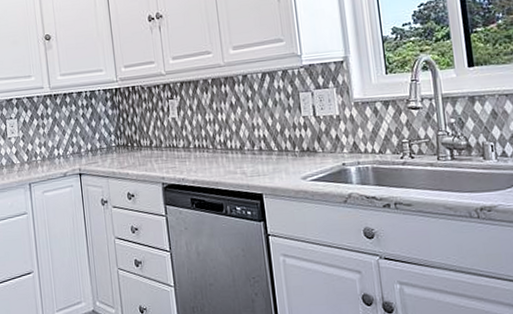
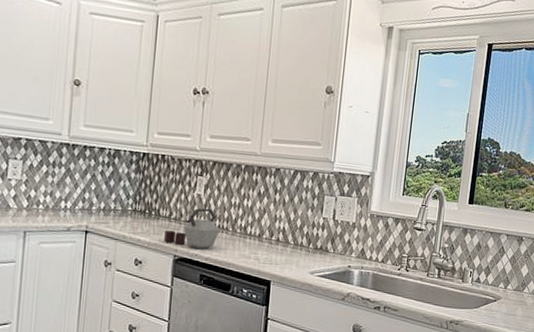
kettle: none [149,130,201,174] -> present [164,208,220,250]

